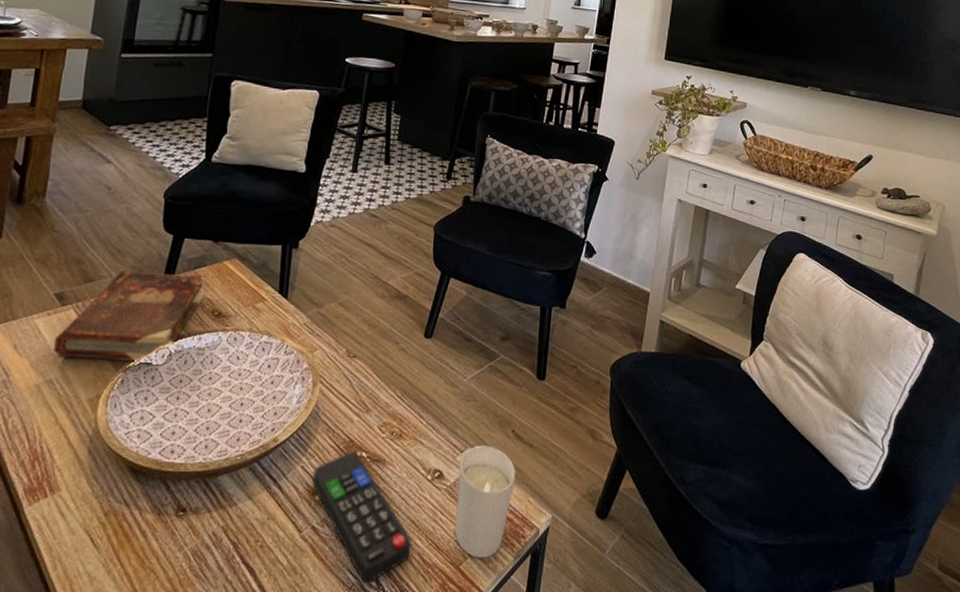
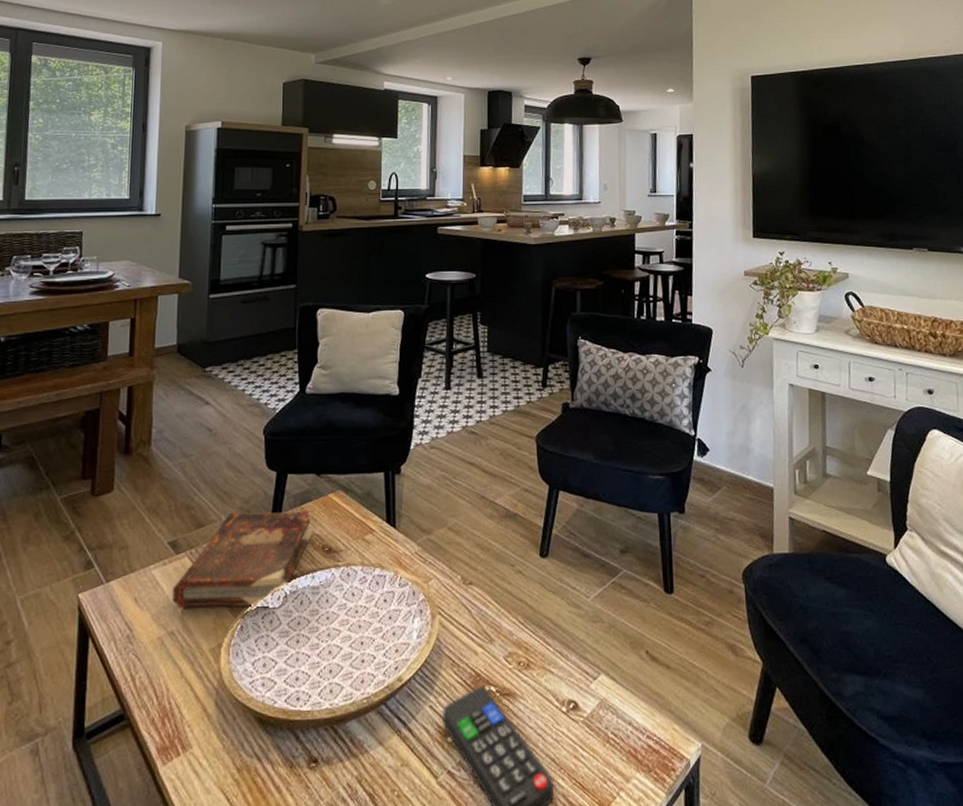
candle holder: present [455,445,516,558] -> none [594,670,657,796]

